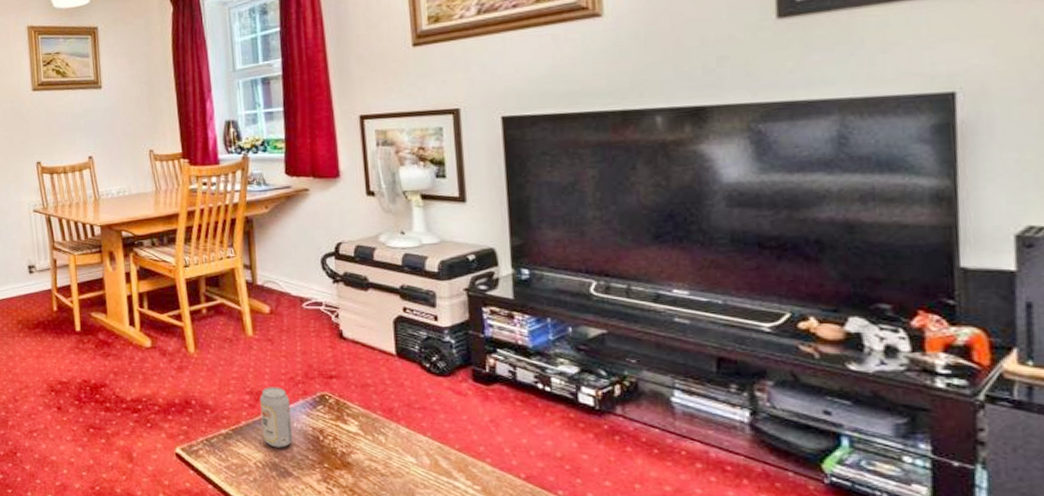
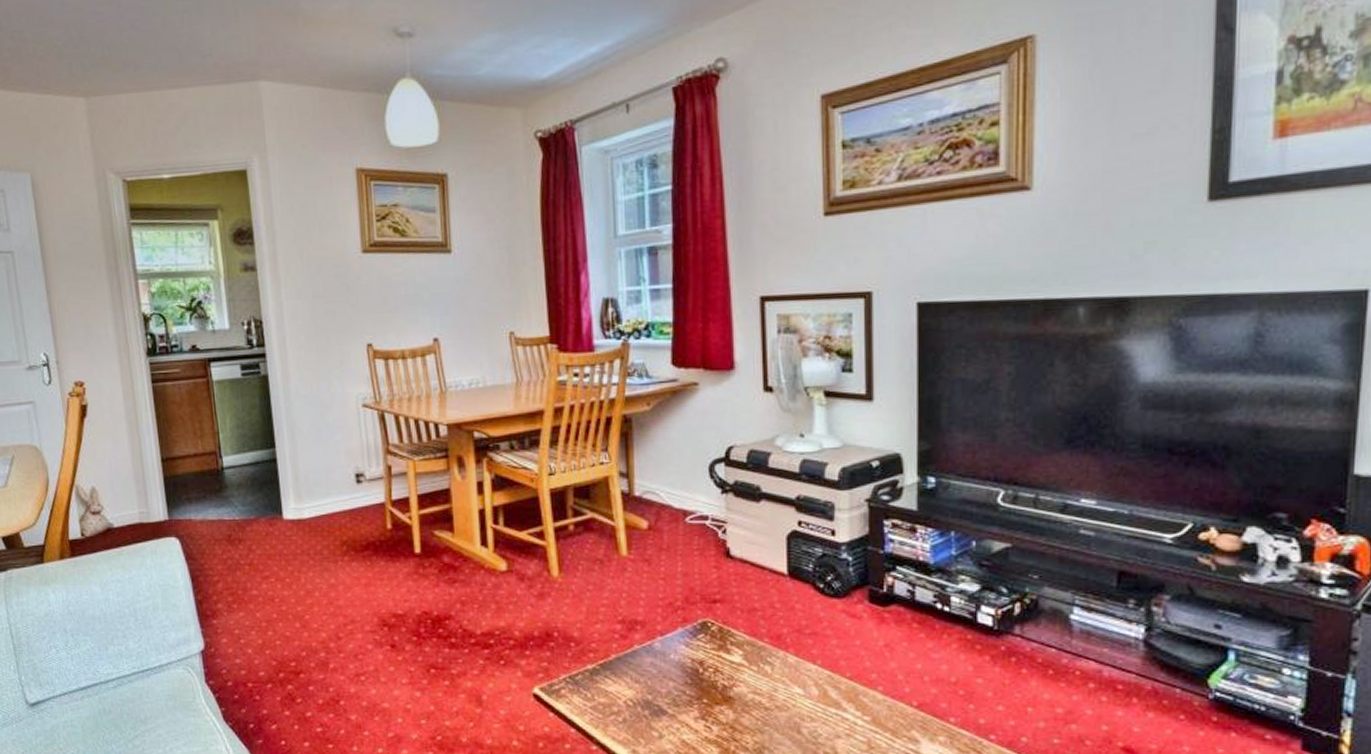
beverage can: present [260,387,293,448] -> none [633,614,669,683]

